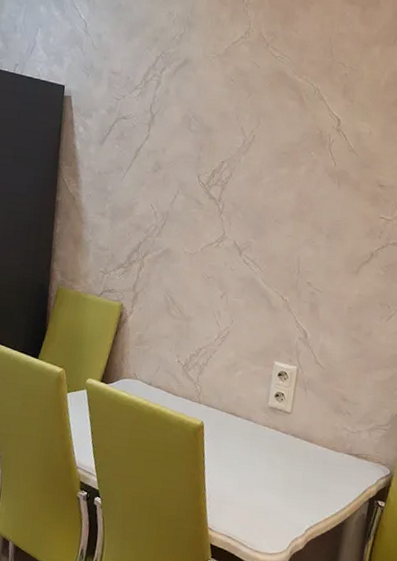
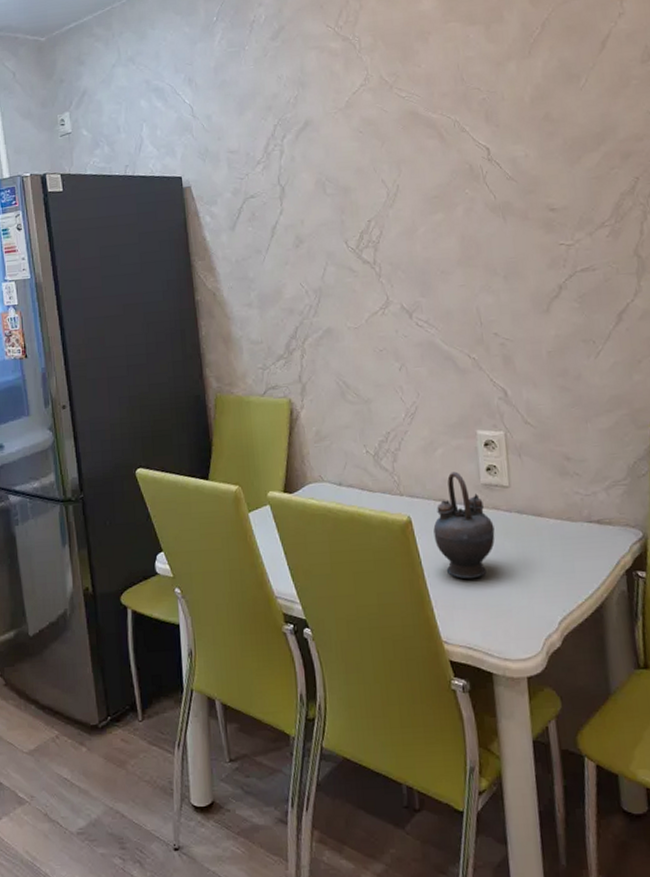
teapot: none [219,392,271,483] -> present [433,471,495,579]

